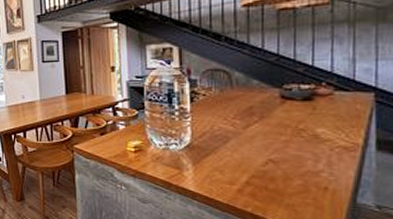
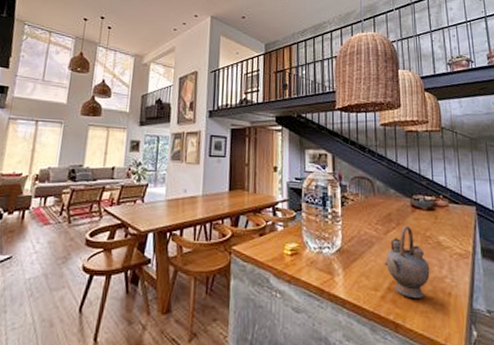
teapot: none [242,119,301,192] -> present [384,226,430,298]

